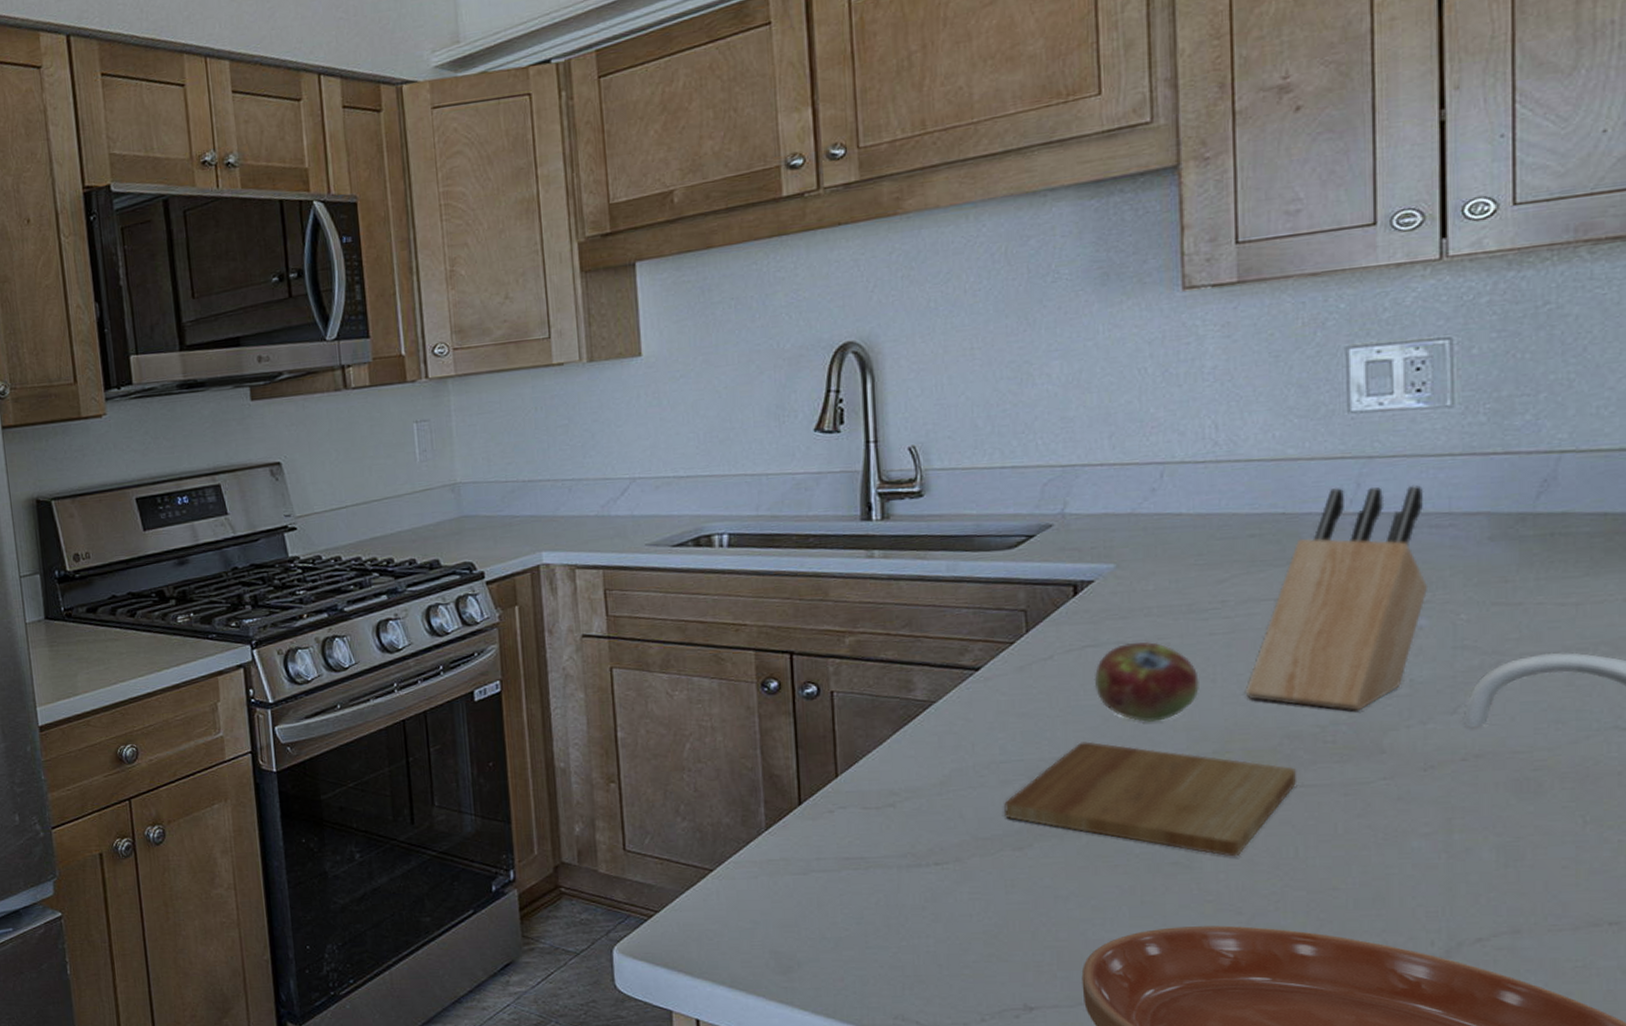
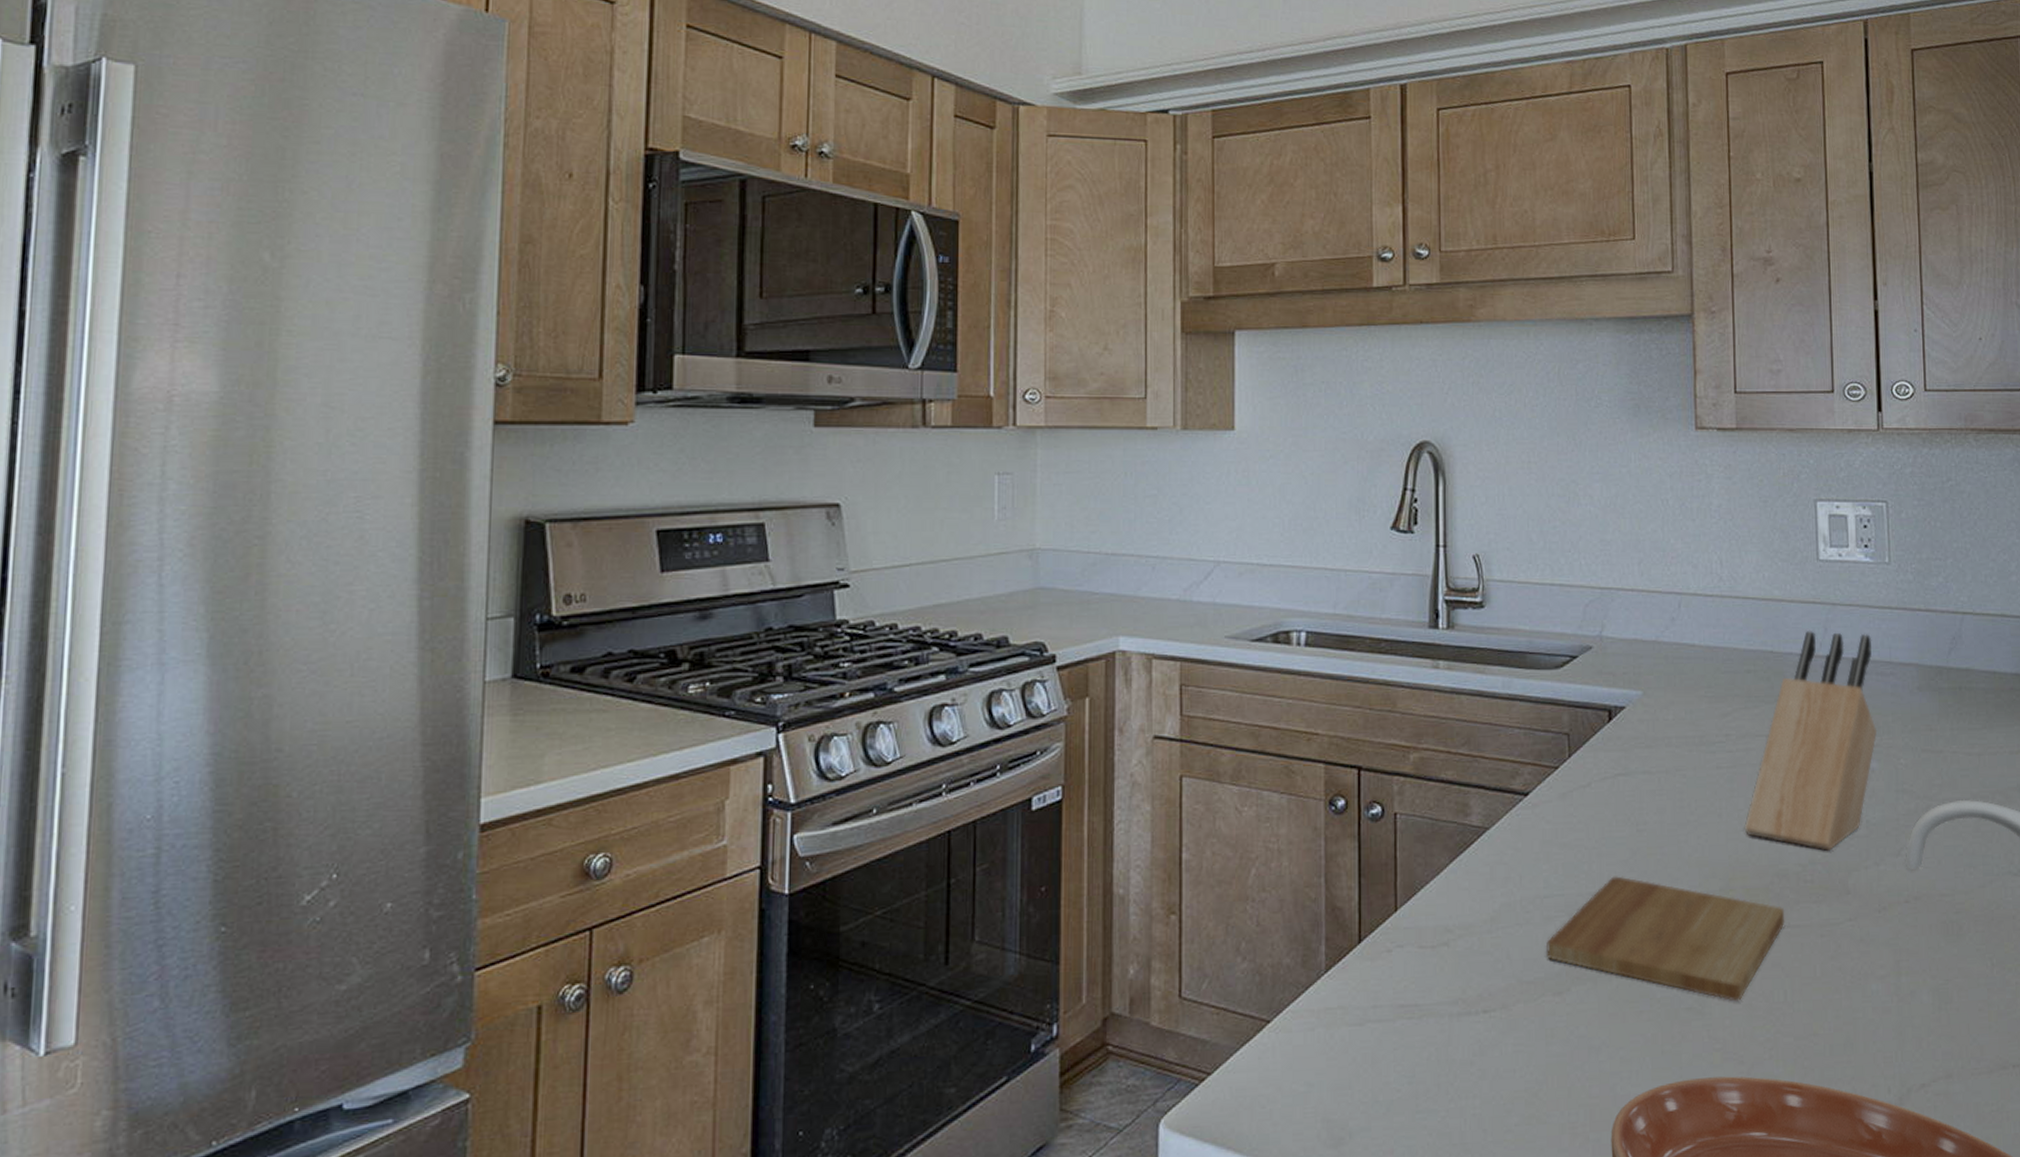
fruit: present [1094,642,1199,722] -> none [1624,773,1709,856]

